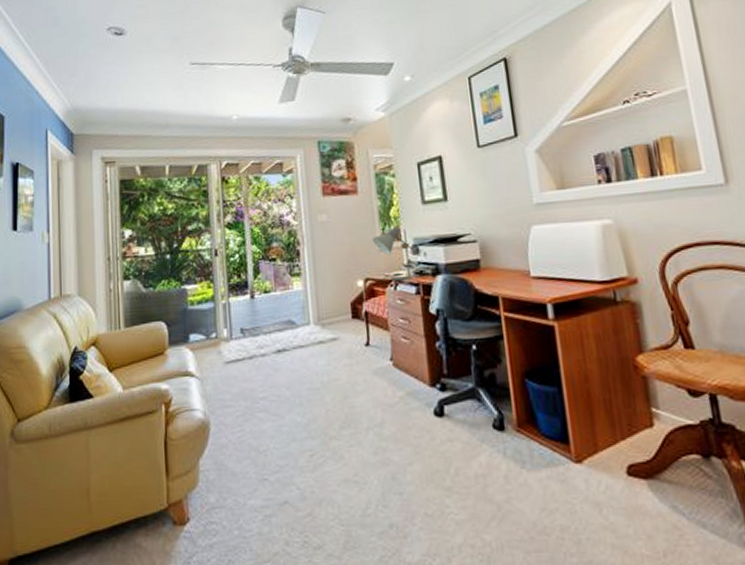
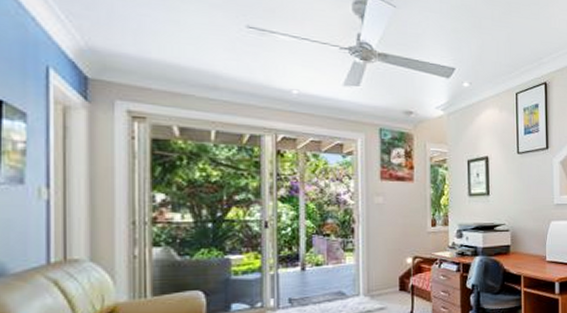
desk lamp: present [372,226,437,281] -> none [423,213,475,259]

